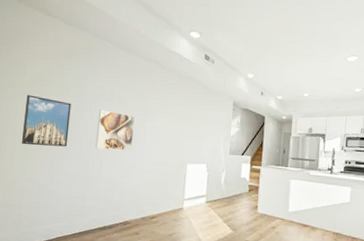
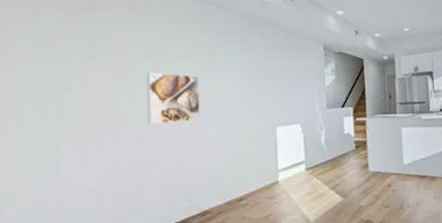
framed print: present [21,95,71,147] -> none [31,63,106,133]

